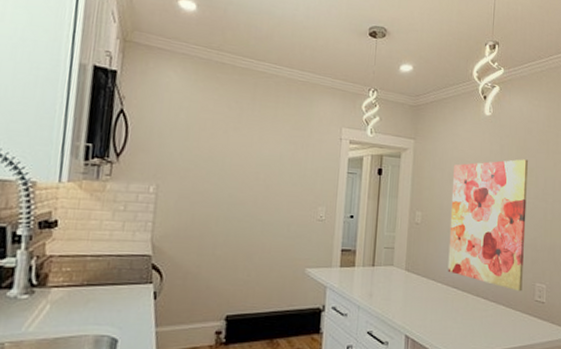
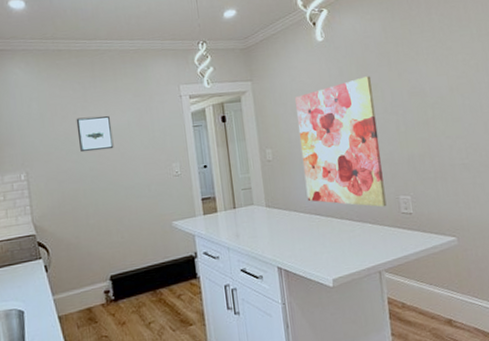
wall art: none [222,138,263,179] -> present [76,116,114,153]

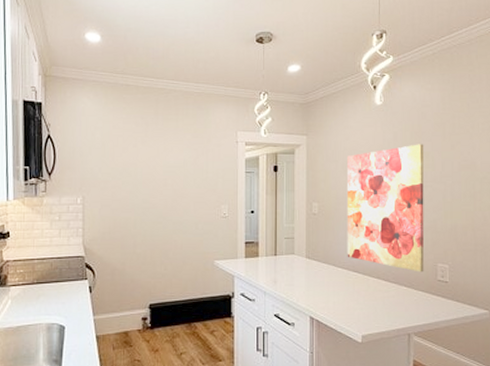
wall art: present [76,116,114,153] -> none [135,151,168,185]

